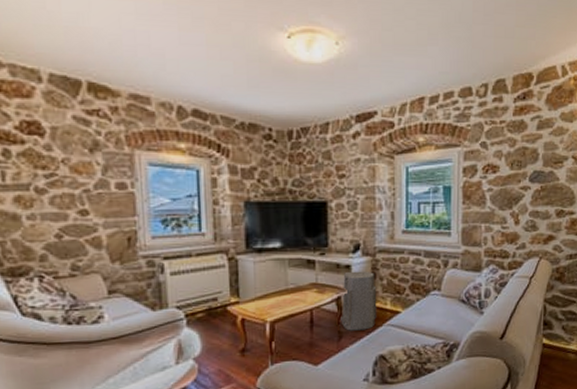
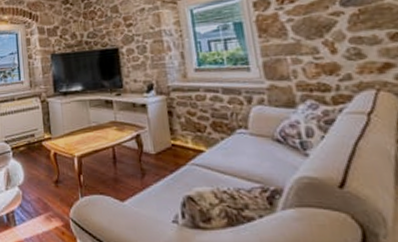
air purifier: present [341,271,377,331] -> none [140,109,179,169]

